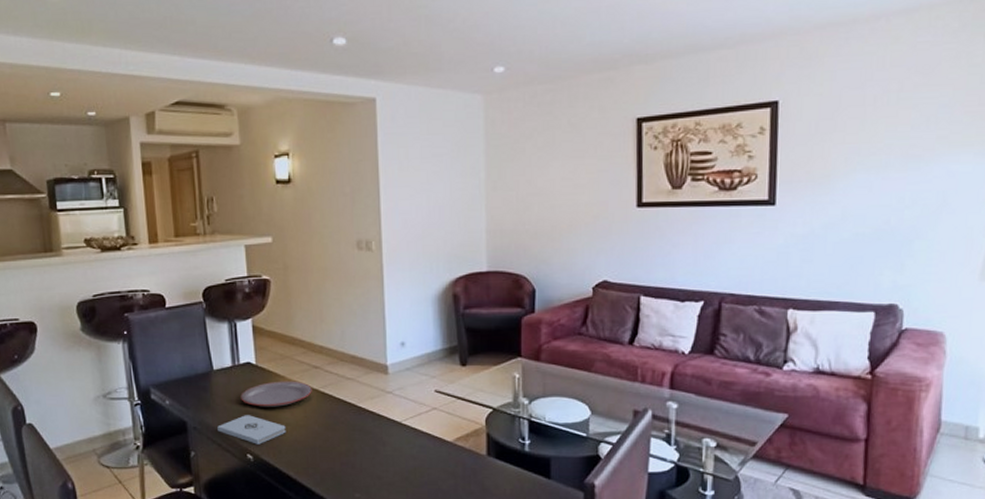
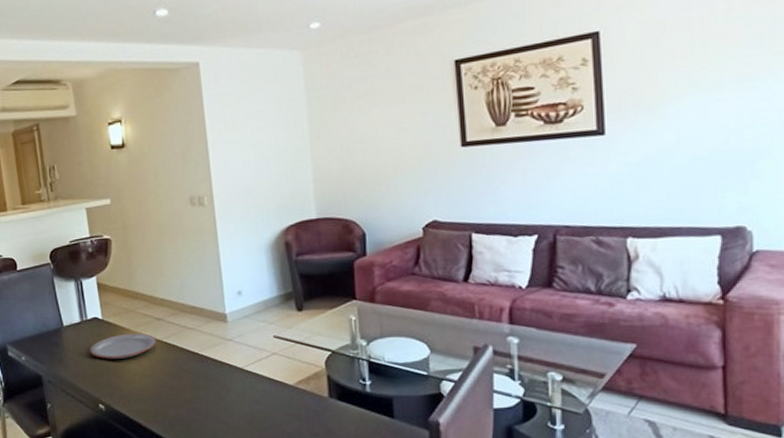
notepad: present [217,415,286,444] -> none [70,367,134,395]

